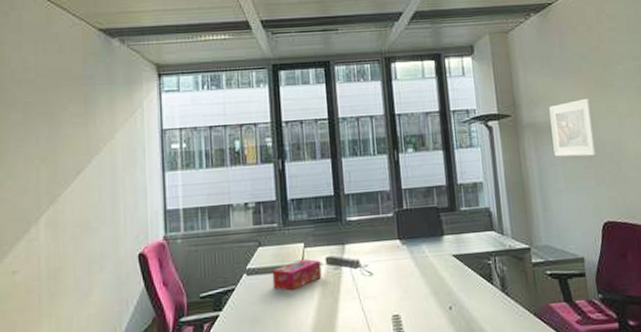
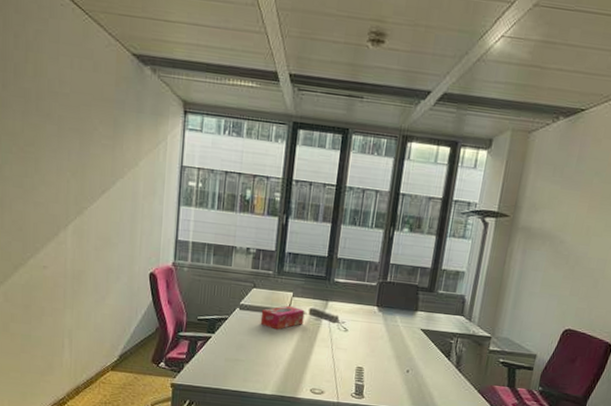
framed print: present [549,98,598,157] -> none [539,213,592,269]

